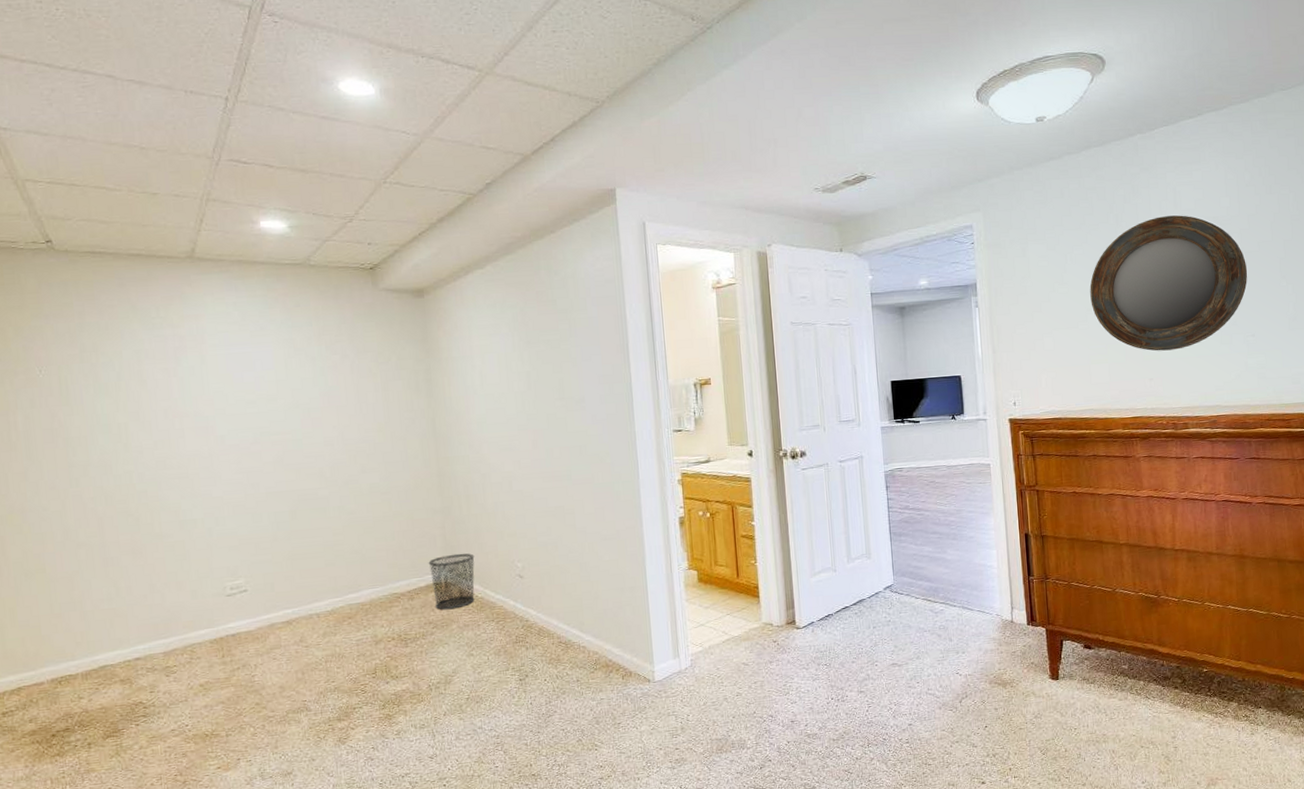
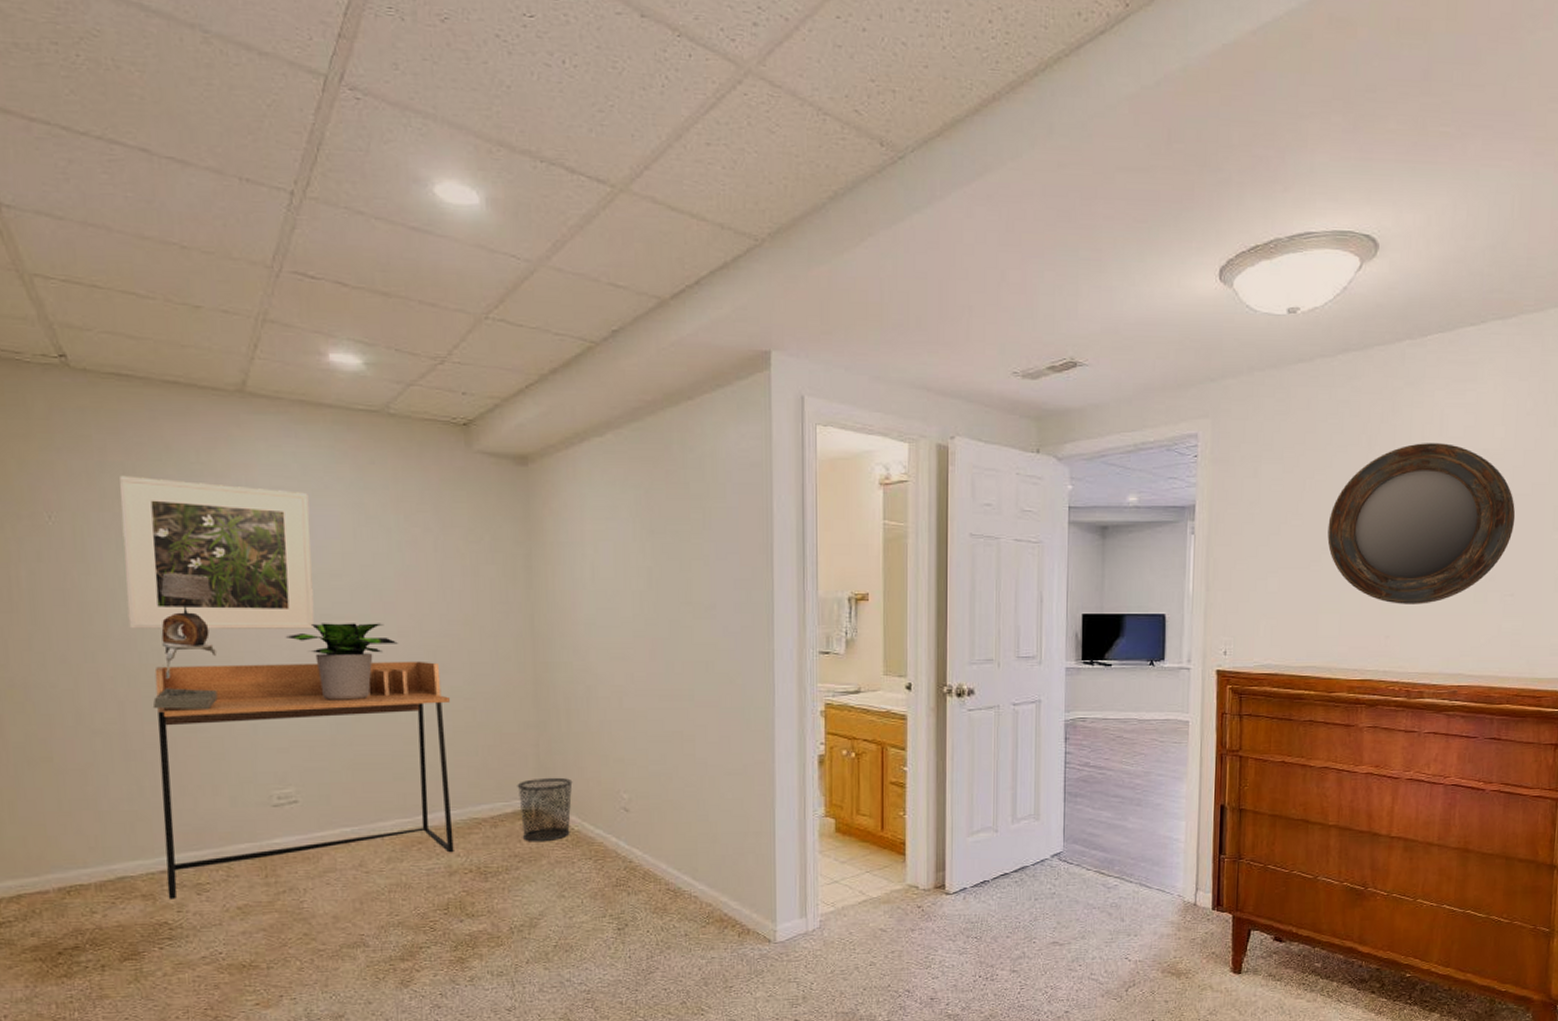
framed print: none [96,332,257,457] -> present [119,475,315,629]
table lamp: none [126,407,179,522] -> present [152,573,218,711]
desk: none [127,464,379,682] -> present [154,661,454,900]
potted plant: none [232,435,325,503] -> present [285,623,398,700]

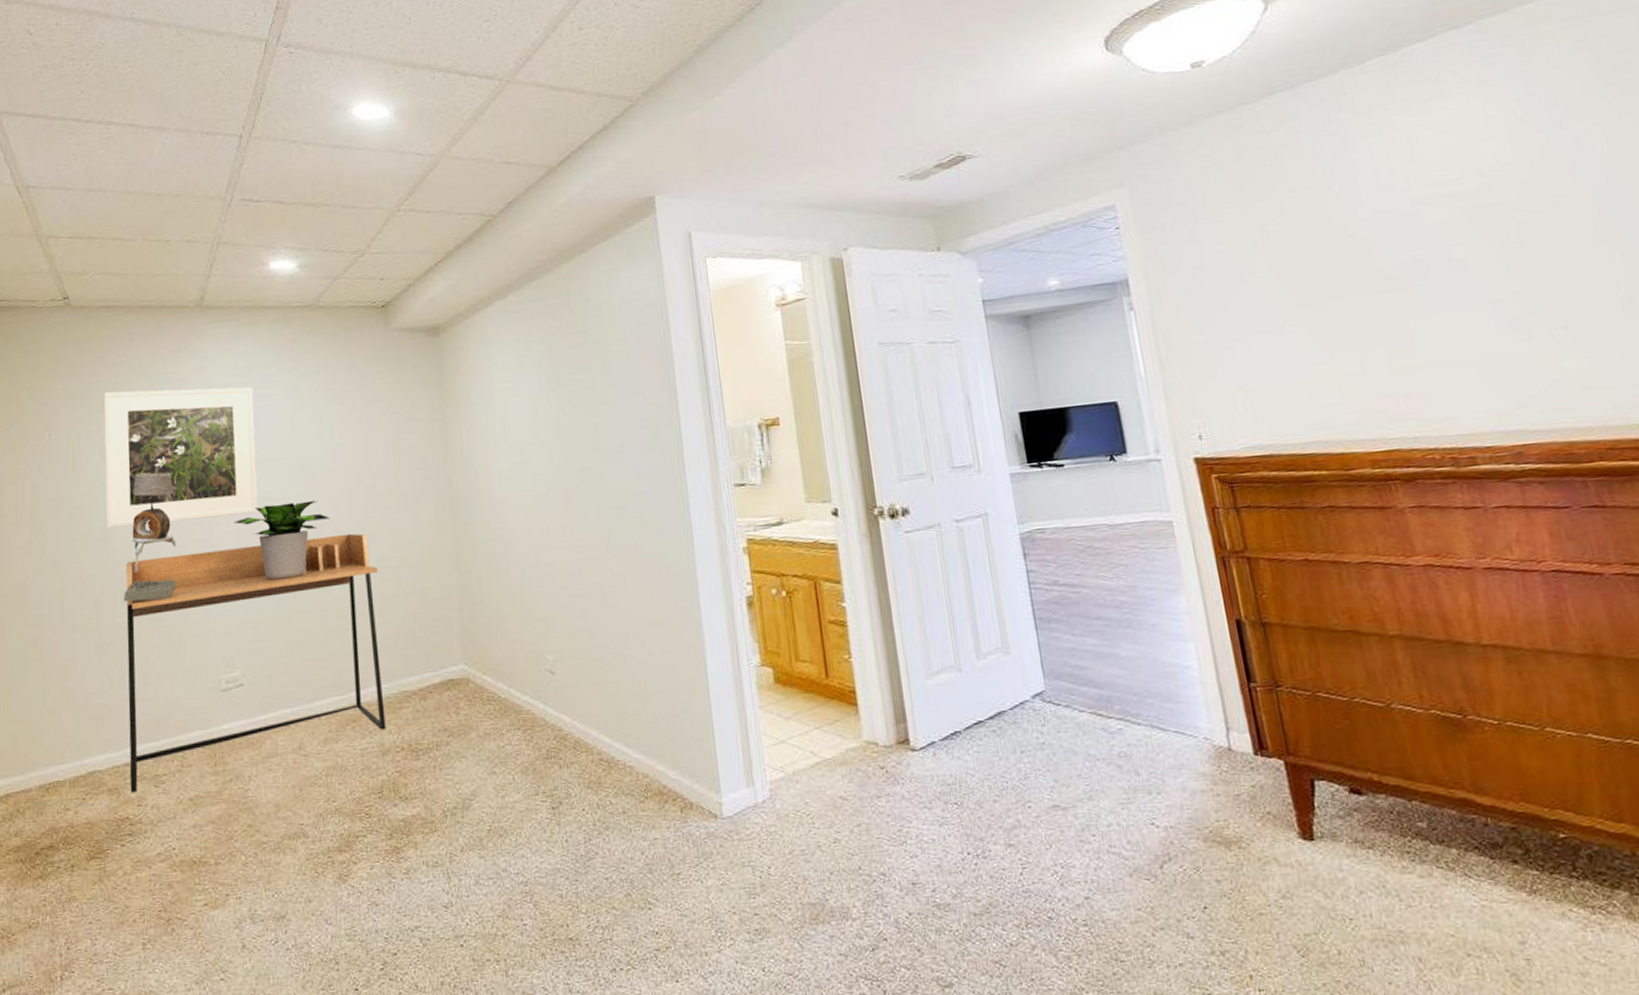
waste bin: present [517,777,573,842] -> none [443,641,497,714]
home mirror: present [1327,443,1516,604] -> none [1294,169,1544,357]

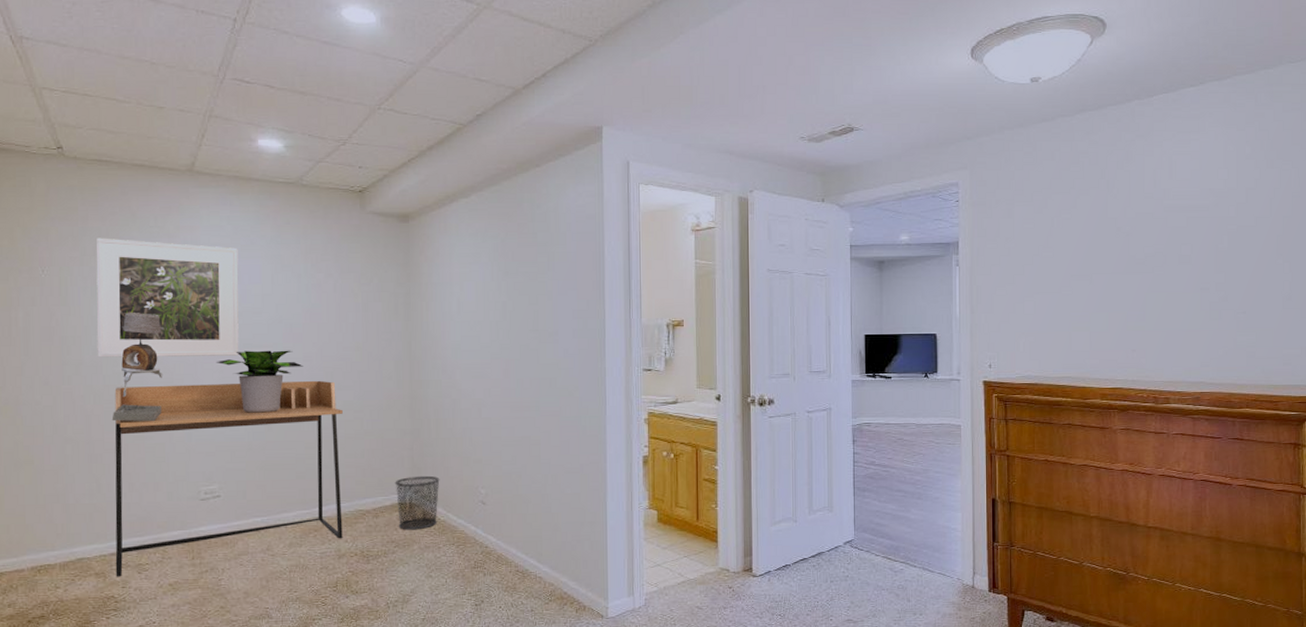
waste bin: none [443,641,497,714] -> present [395,475,440,530]

